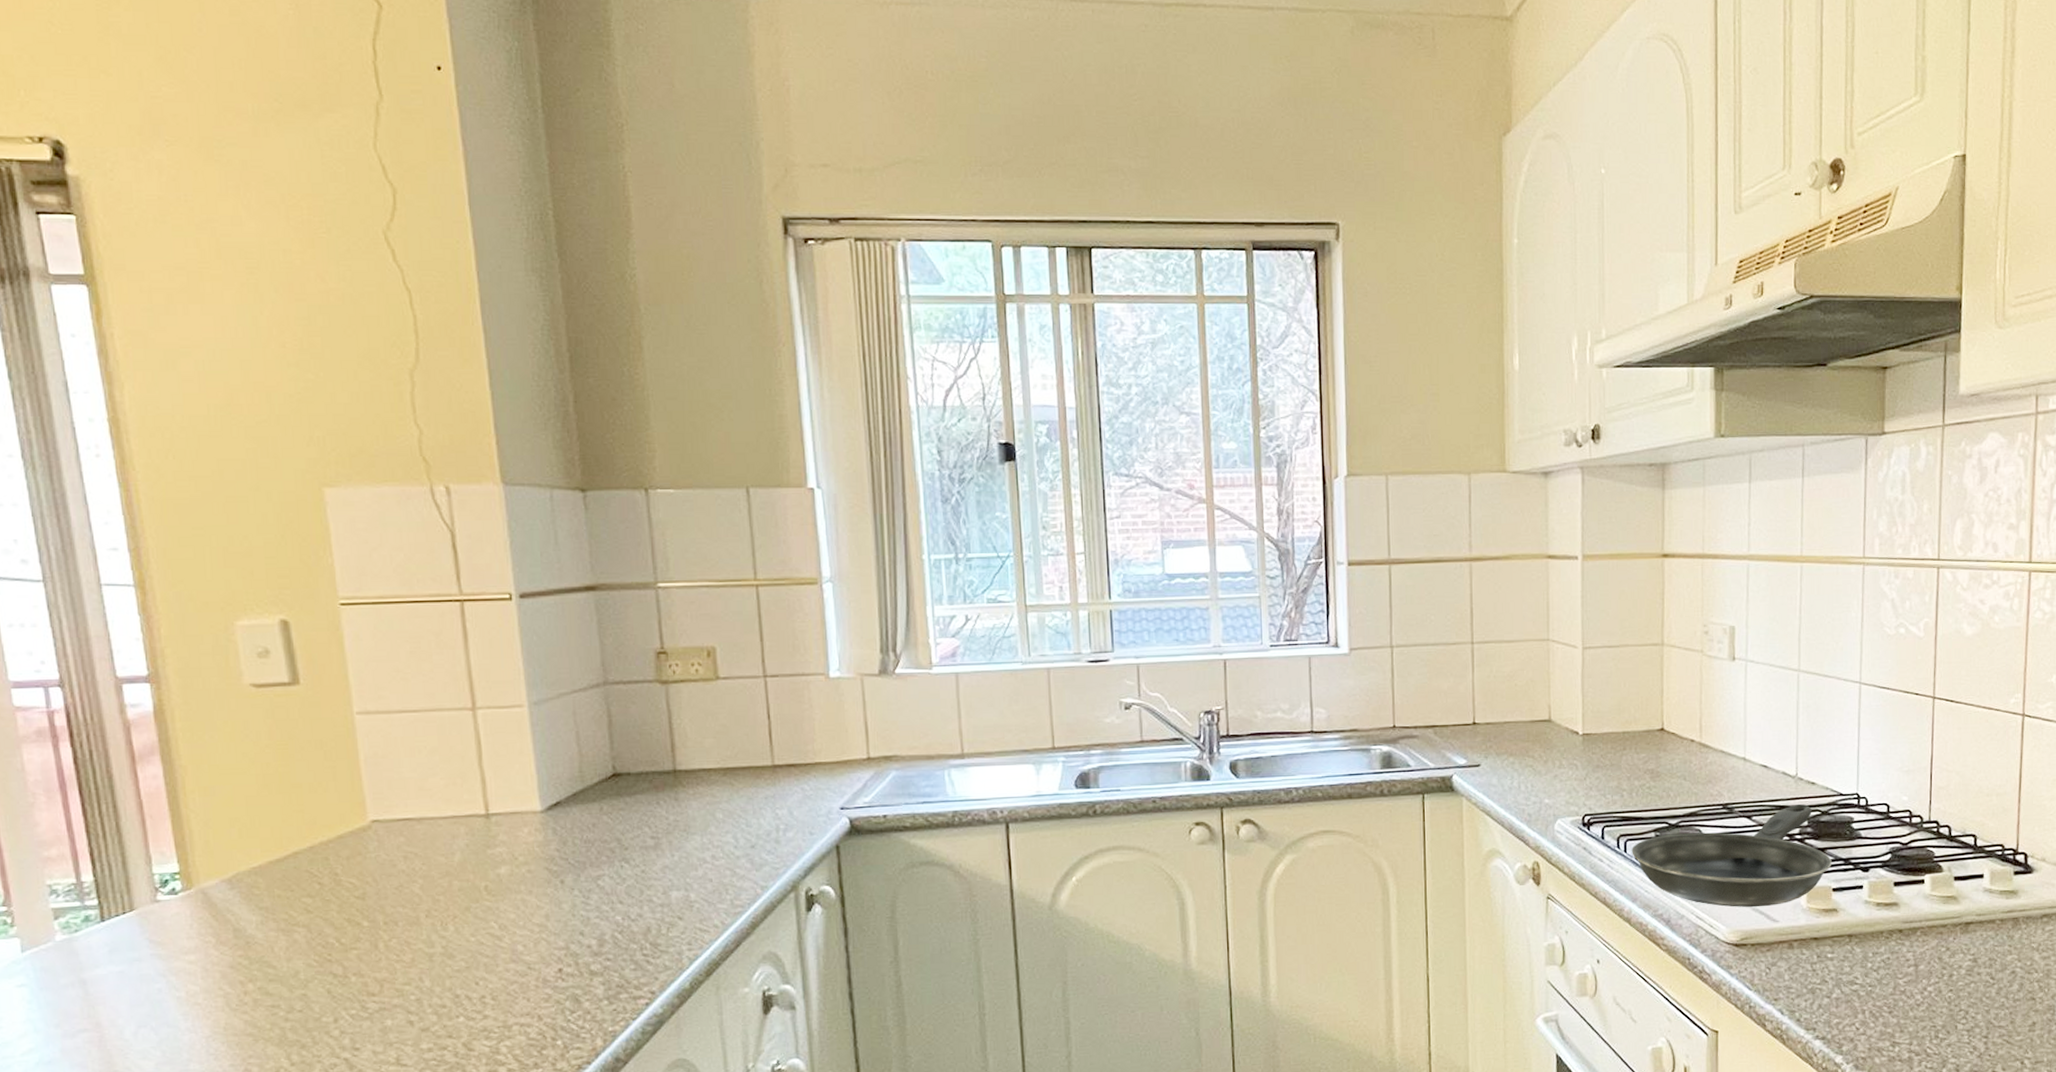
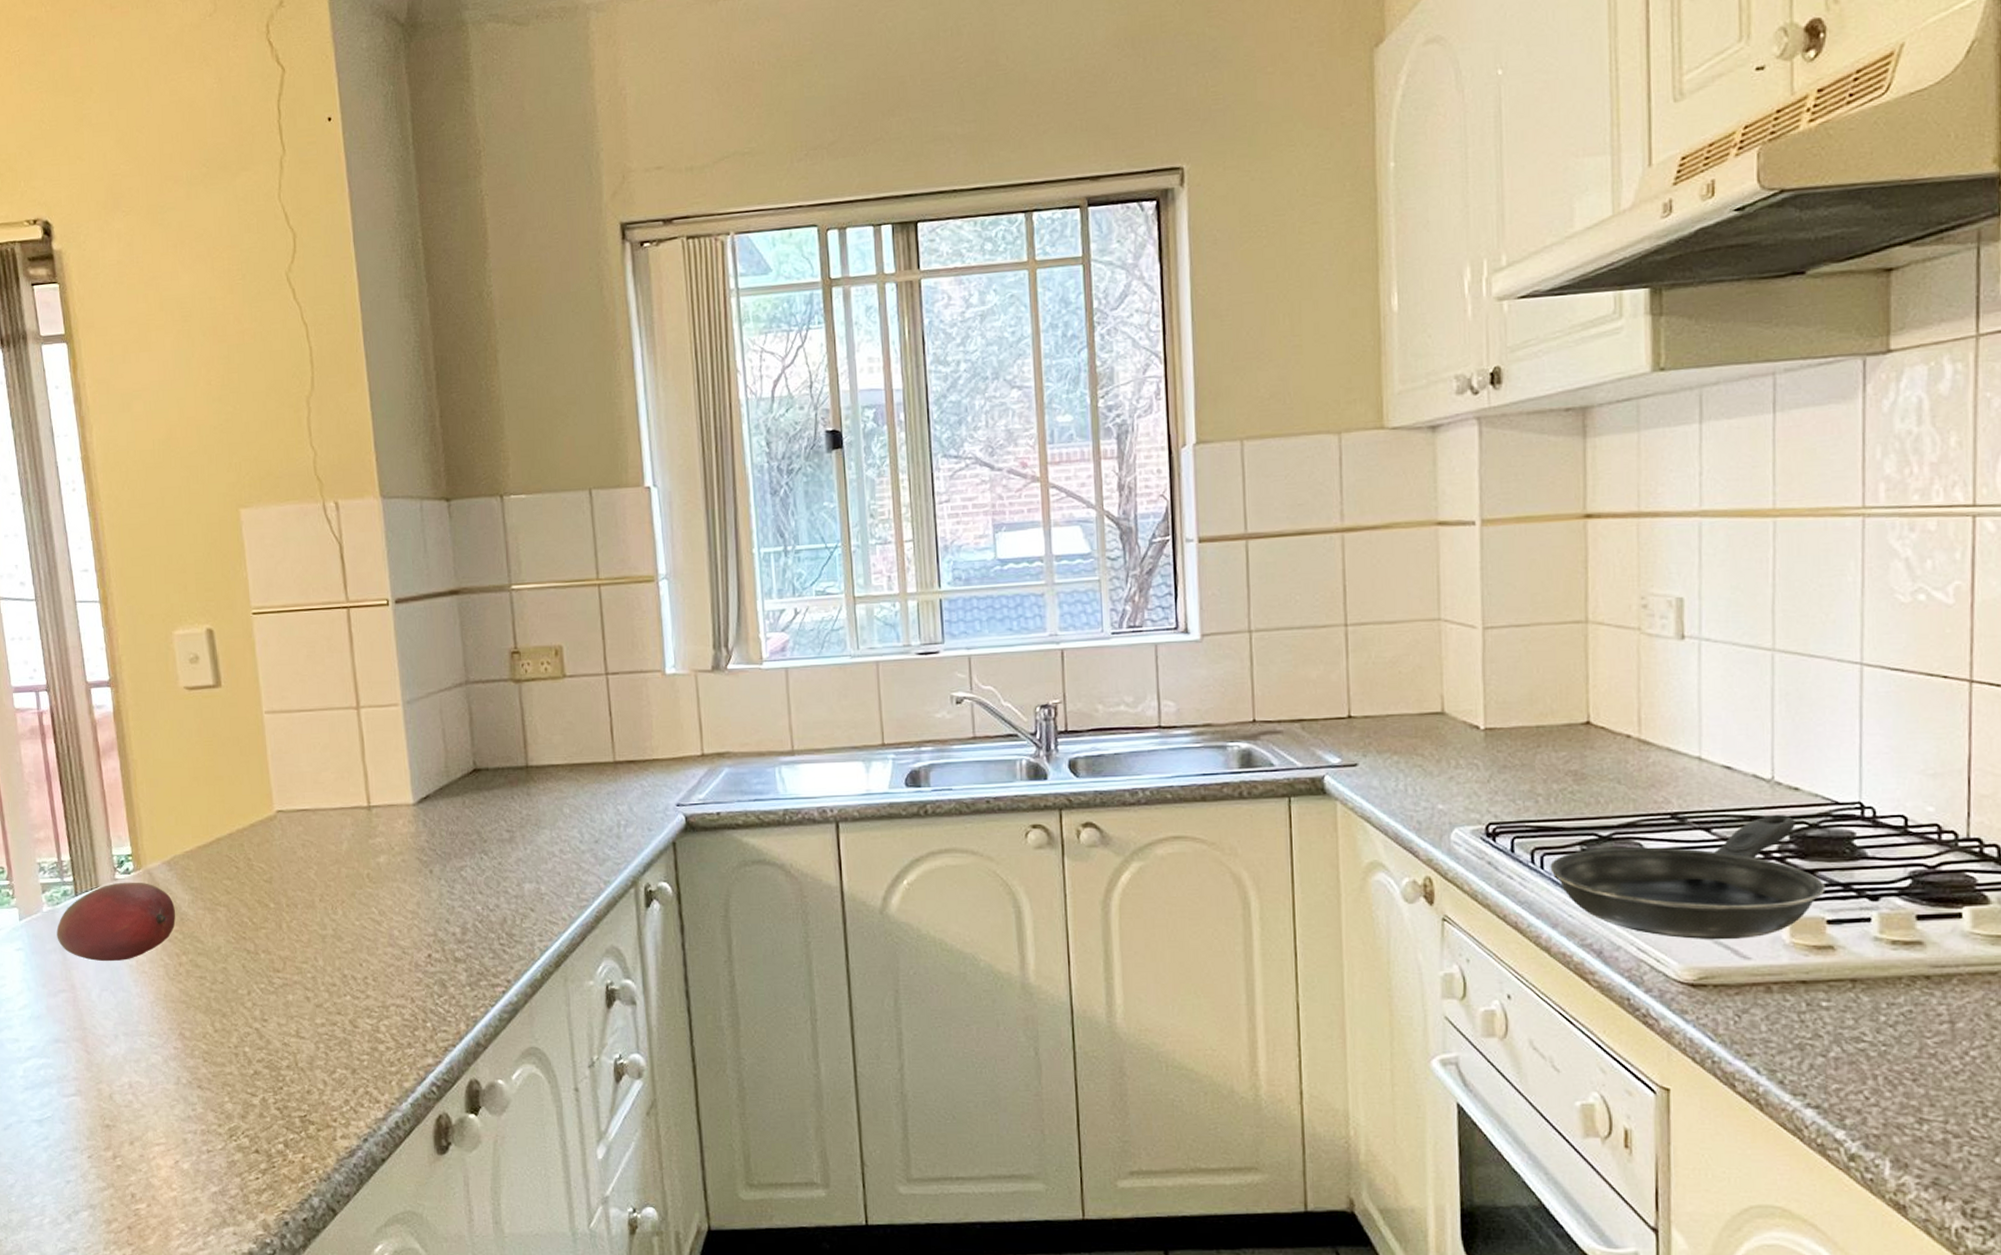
fruit: none [75,903,239,995] -> present [56,882,176,962]

